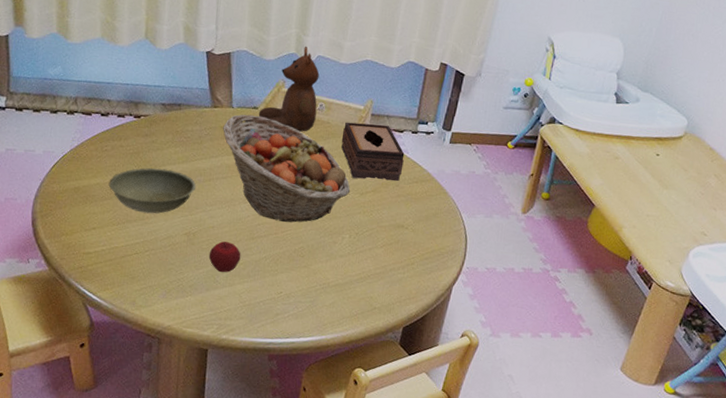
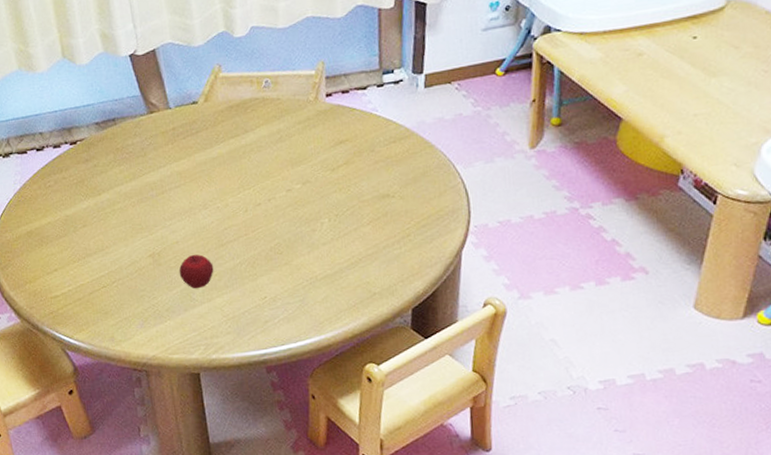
bowl: present [108,168,197,214] -> none [59,191,151,244]
fruit basket: present [222,114,351,223] -> none [163,110,320,221]
teddy bear: present [258,46,320,132] -> none [199,19,264,117]
tissue box: present [341,122,405,181] -> none [296,85,375,154]

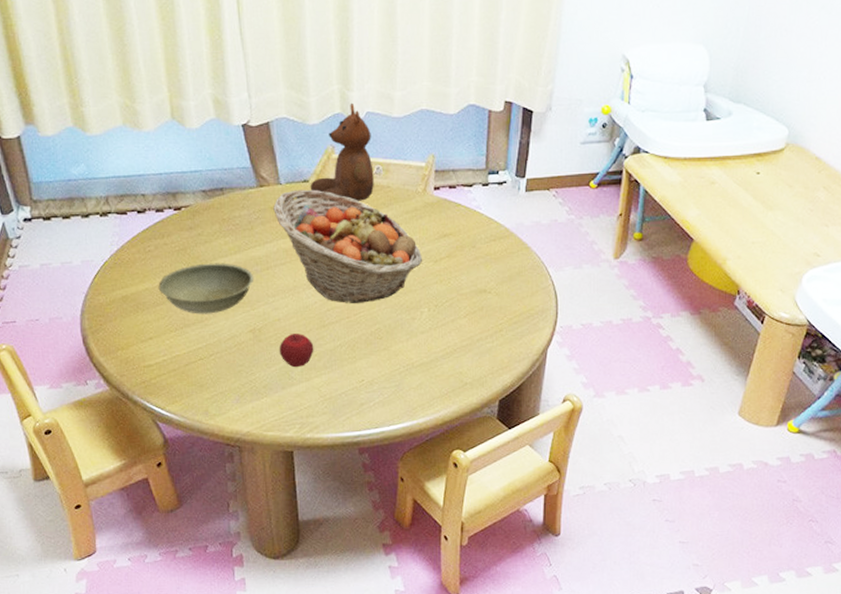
bowl: none [59,191,151,244] -> present [158,263,254,314]
fruit basket: none [163,110,320,221] -> present [272,189,423,303]
teddy bear: none [199,19,264,117] -> present [310,102,374,201]

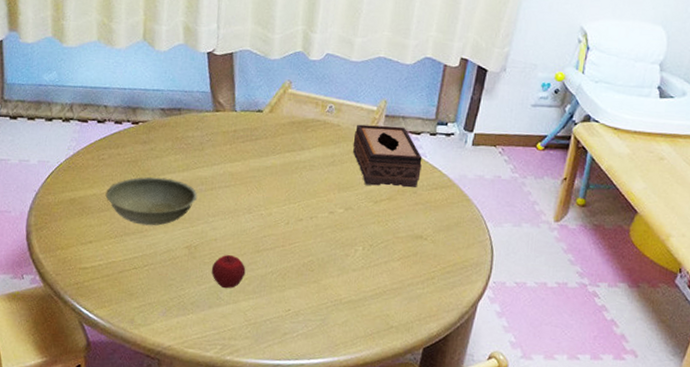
fruit basket: present [272,189,423,303] -> none [224,118,364,234]
teddy bear: present [310,102,374,201] -> none [263,43,329,136]
tissue box: none [405,181,477,245] -> present [352,124,422,188]

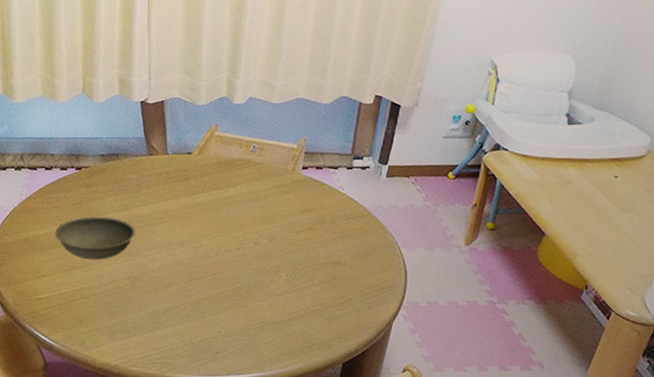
apple: present [211,255,246,289] -> none [150,284,181,314]
tissue box: present [352,124,422,188] -> none [275,161,340,219]

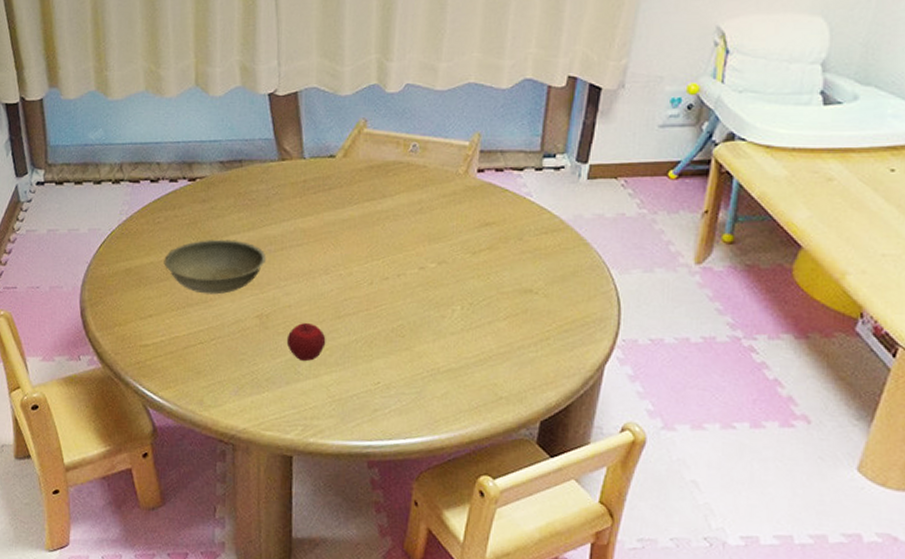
apple: none [150,284,181,314] -> present [286,323,326,362]

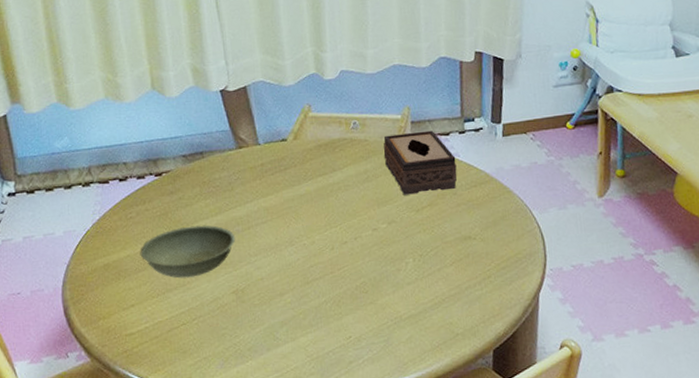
apple: present [286,323,326,362] -> none [262,292,299,328]
tissue box: none [443,162,527,234] -> present [383,130,457,195]

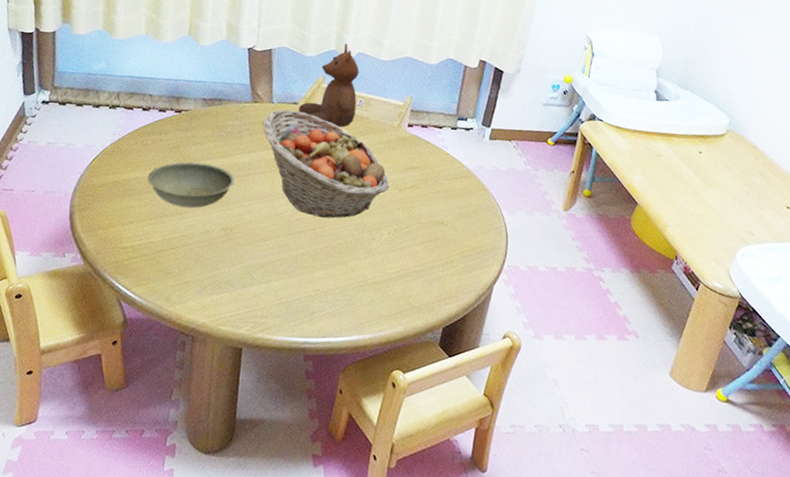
fruit basket: none [252,147,405,259] -> present [262,109,390,218]
teddy bear: none [288,63,352,156] -> present [298,43,360,128]
tissue box: present [383,130,457,195] -> none [380,117,444,178]

